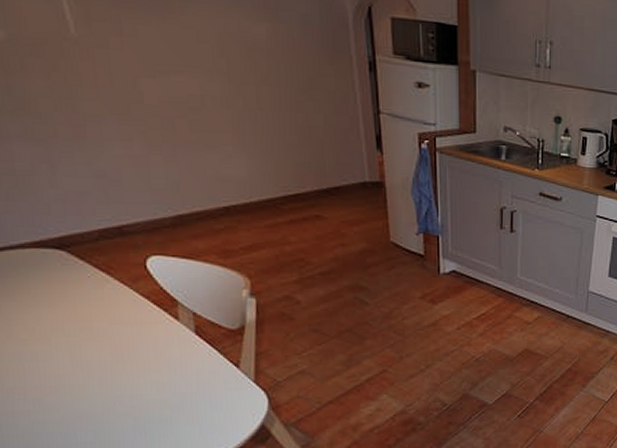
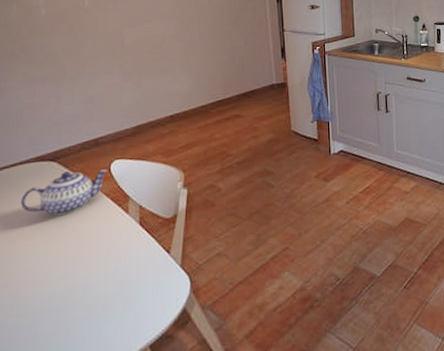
teapot: none [21,264,145,317] -> present [20,169,109,216]

